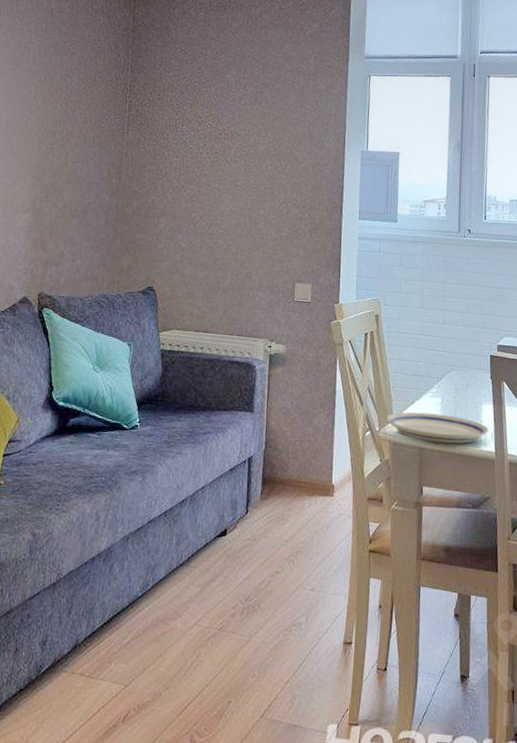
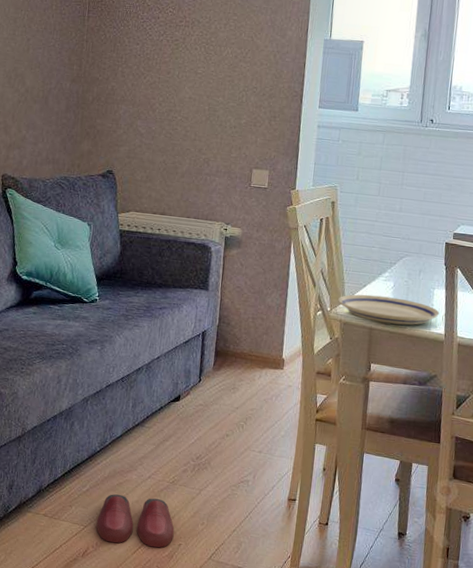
slippers: none [137,646,223,707] -> present [96,494,175,548]

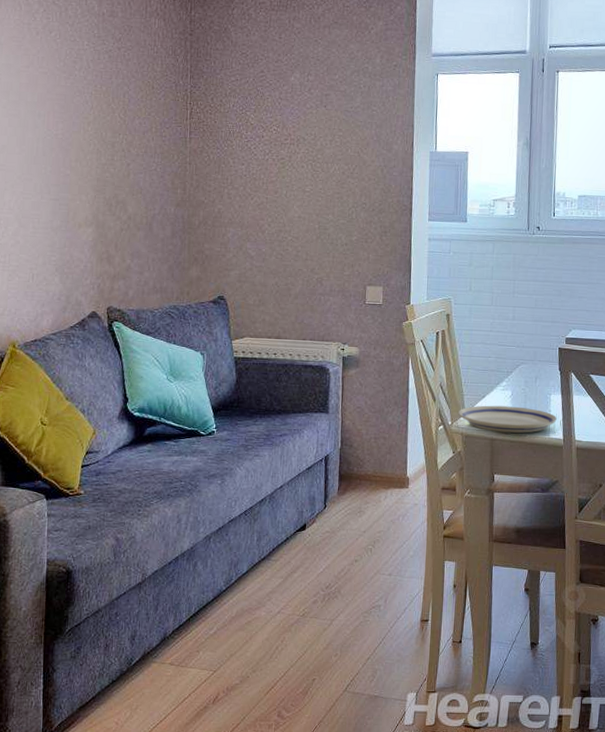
slippers: present [96,494,175,548] -> none [226,634,308,686]

